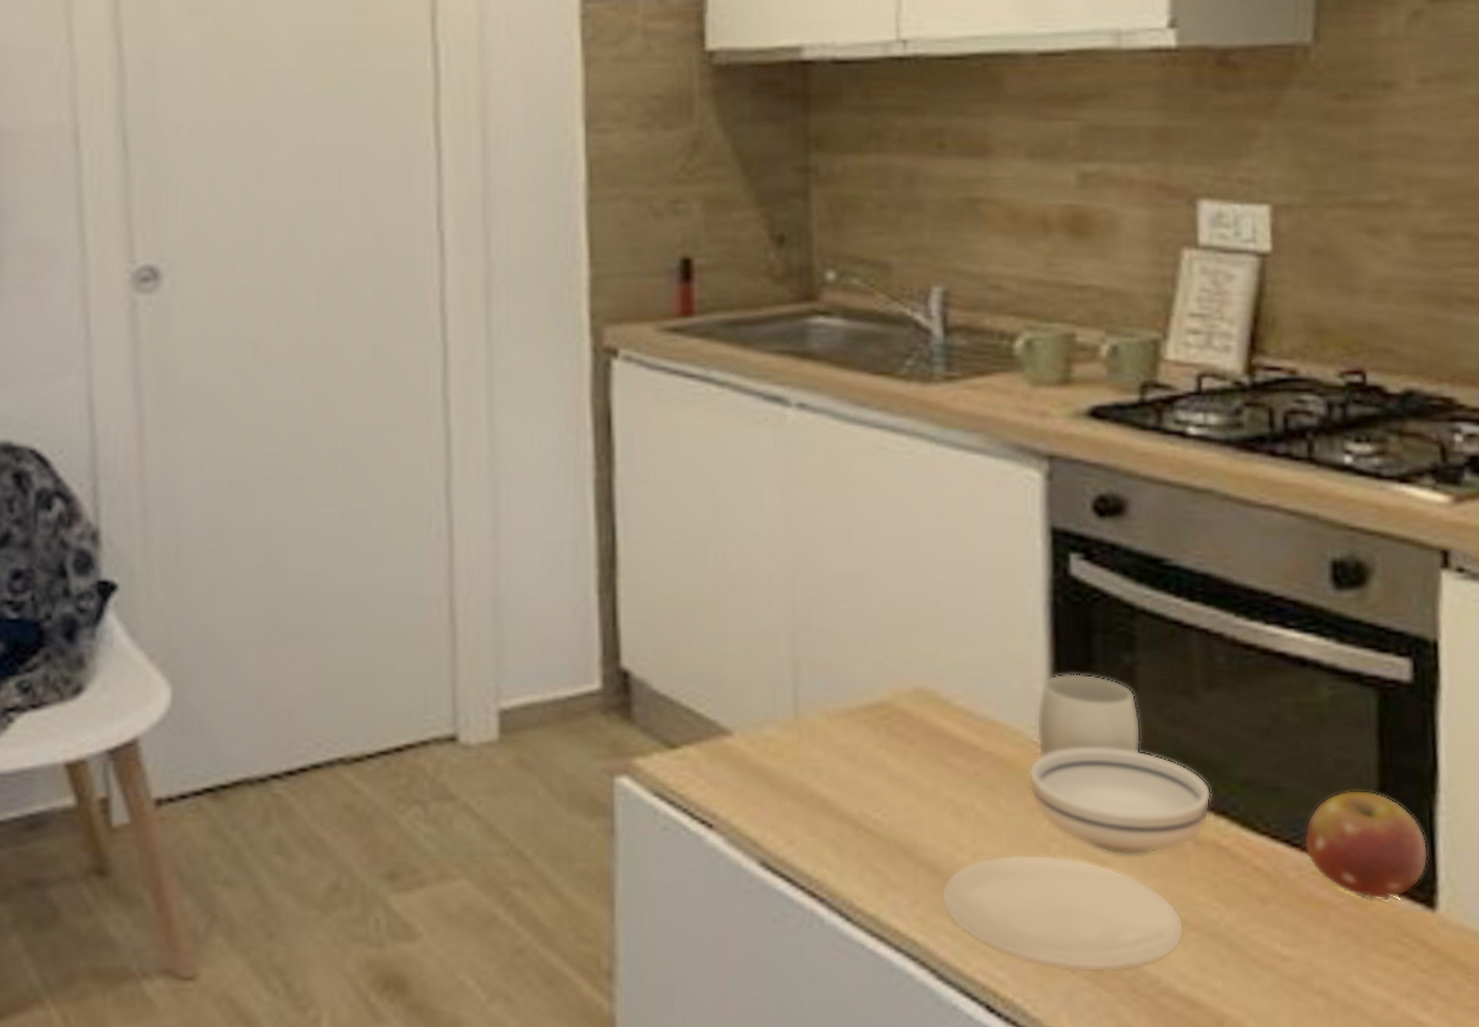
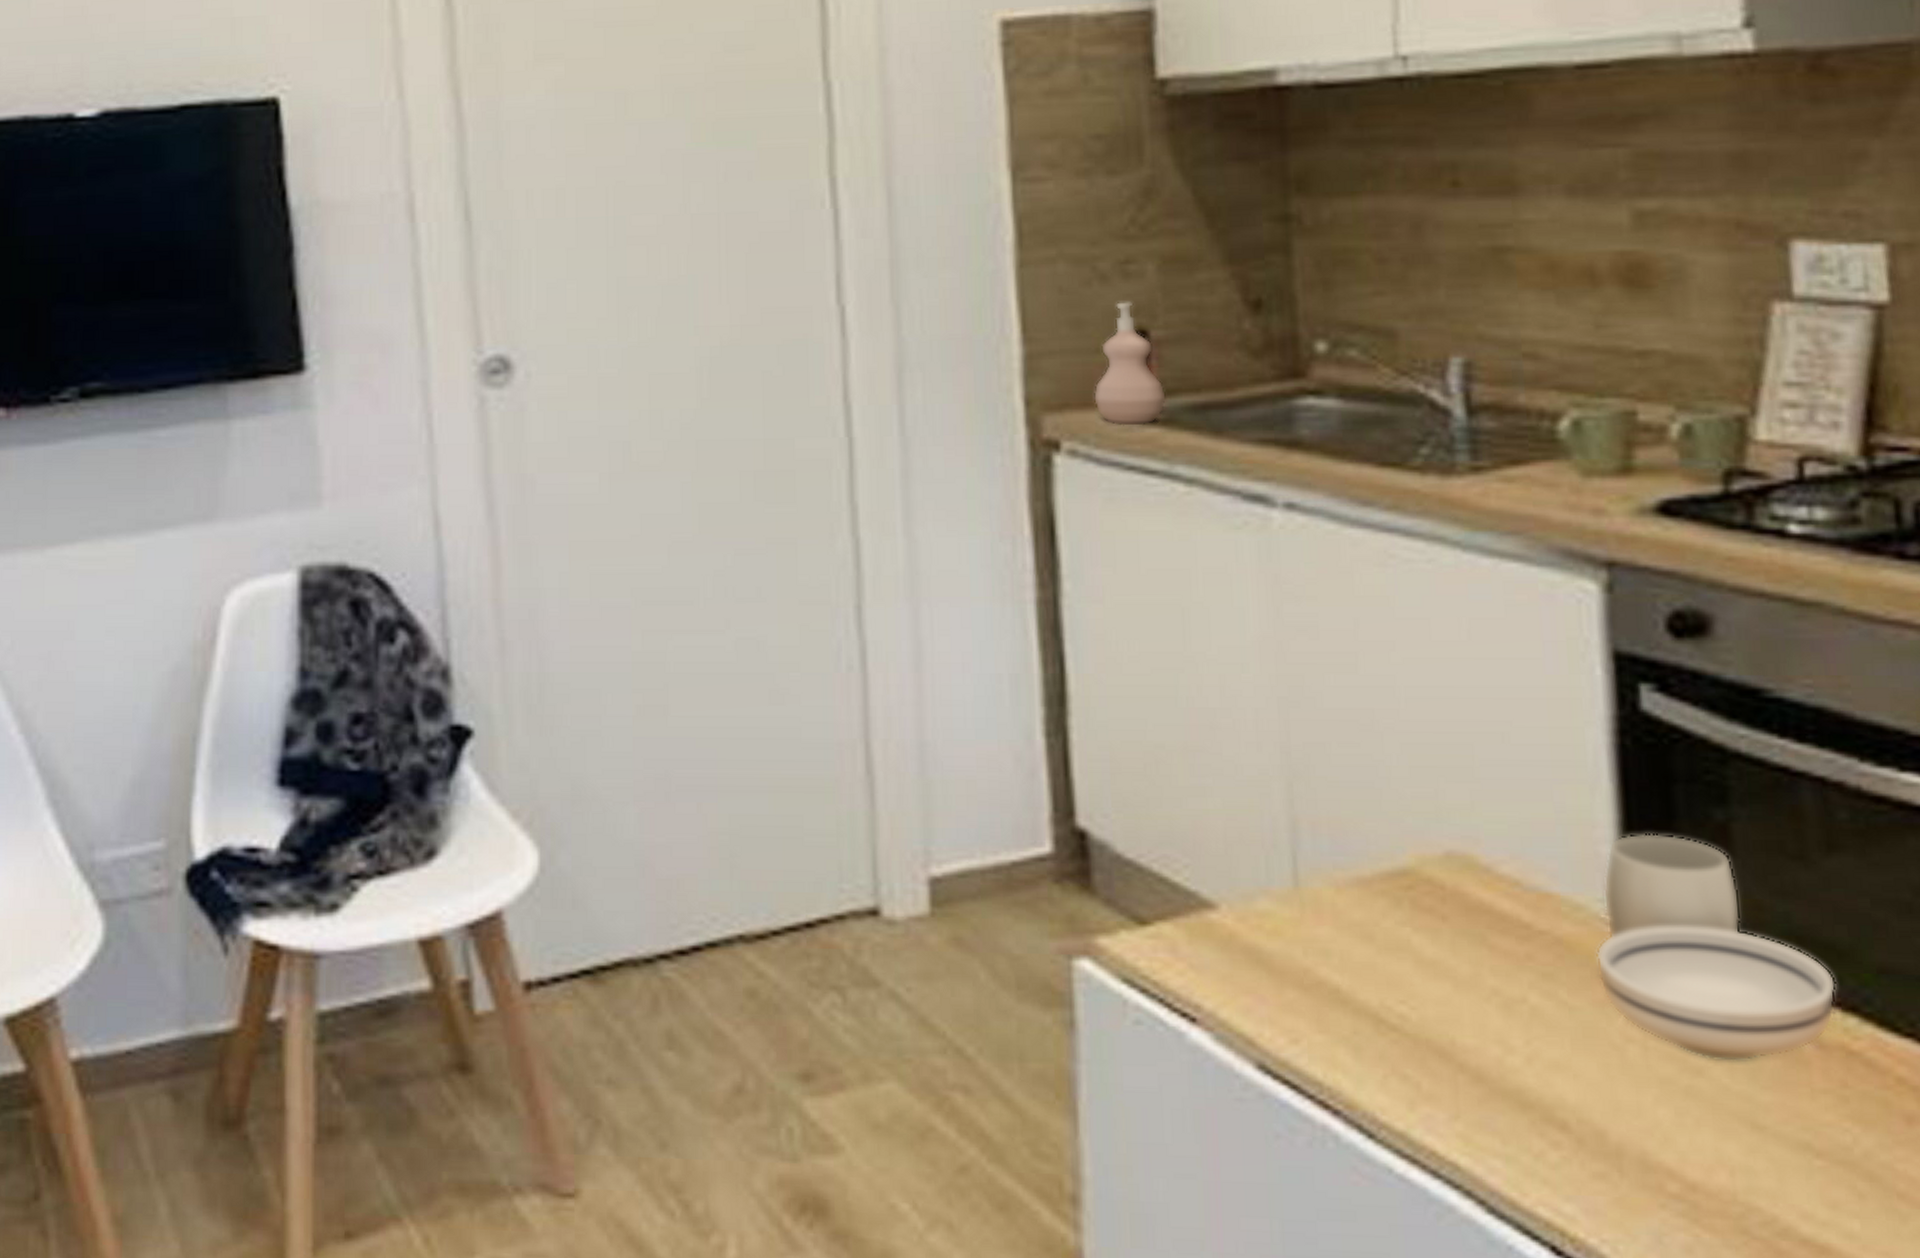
soap bottle: none [646,233,705,337] -> present [1093,300,1166,426]
plate: present [943,855,1183,972] -> none [1490,1059,1805,1207]

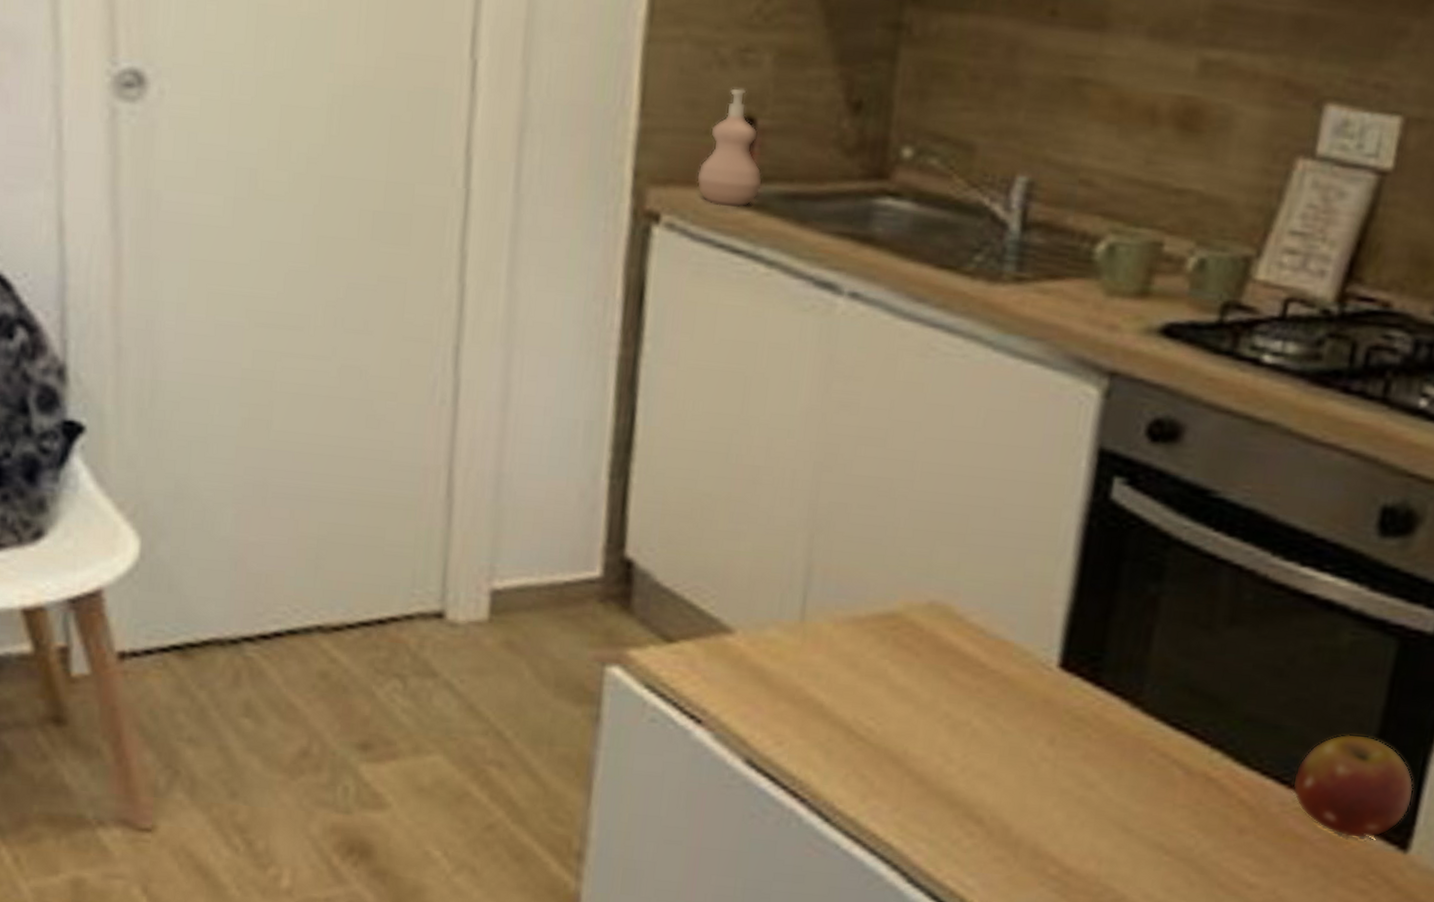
bowl: present [1595,925,1837,1061] -> none [1030,672,1212,781]
mug: present [1603,832,1742,938] -> none [1045,598,1155,683]

